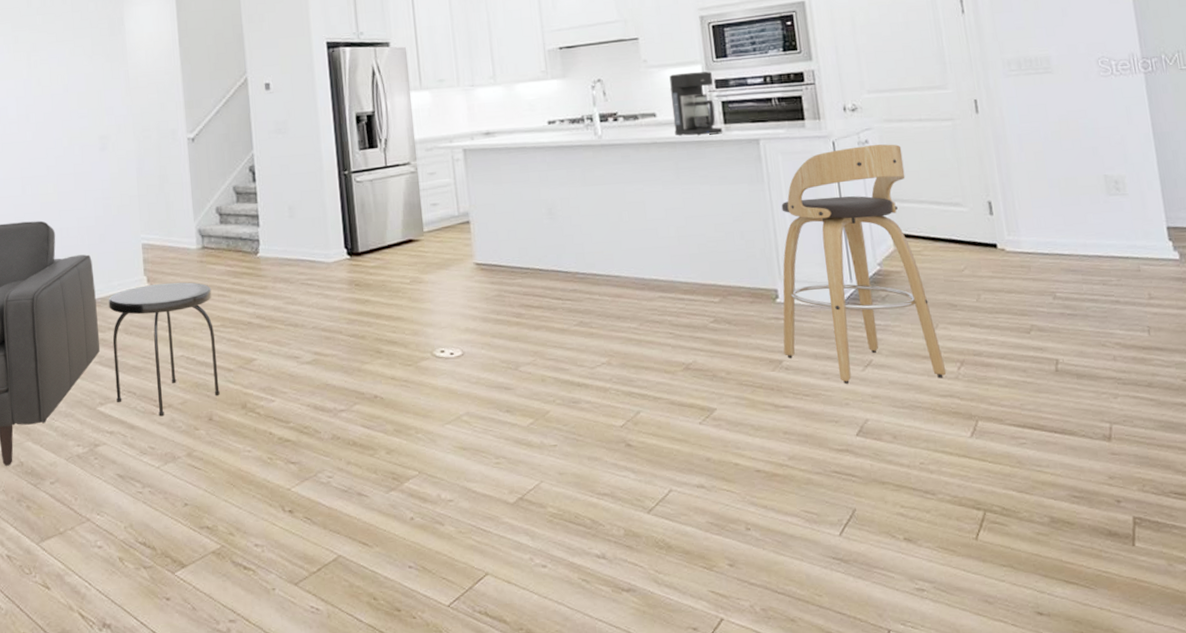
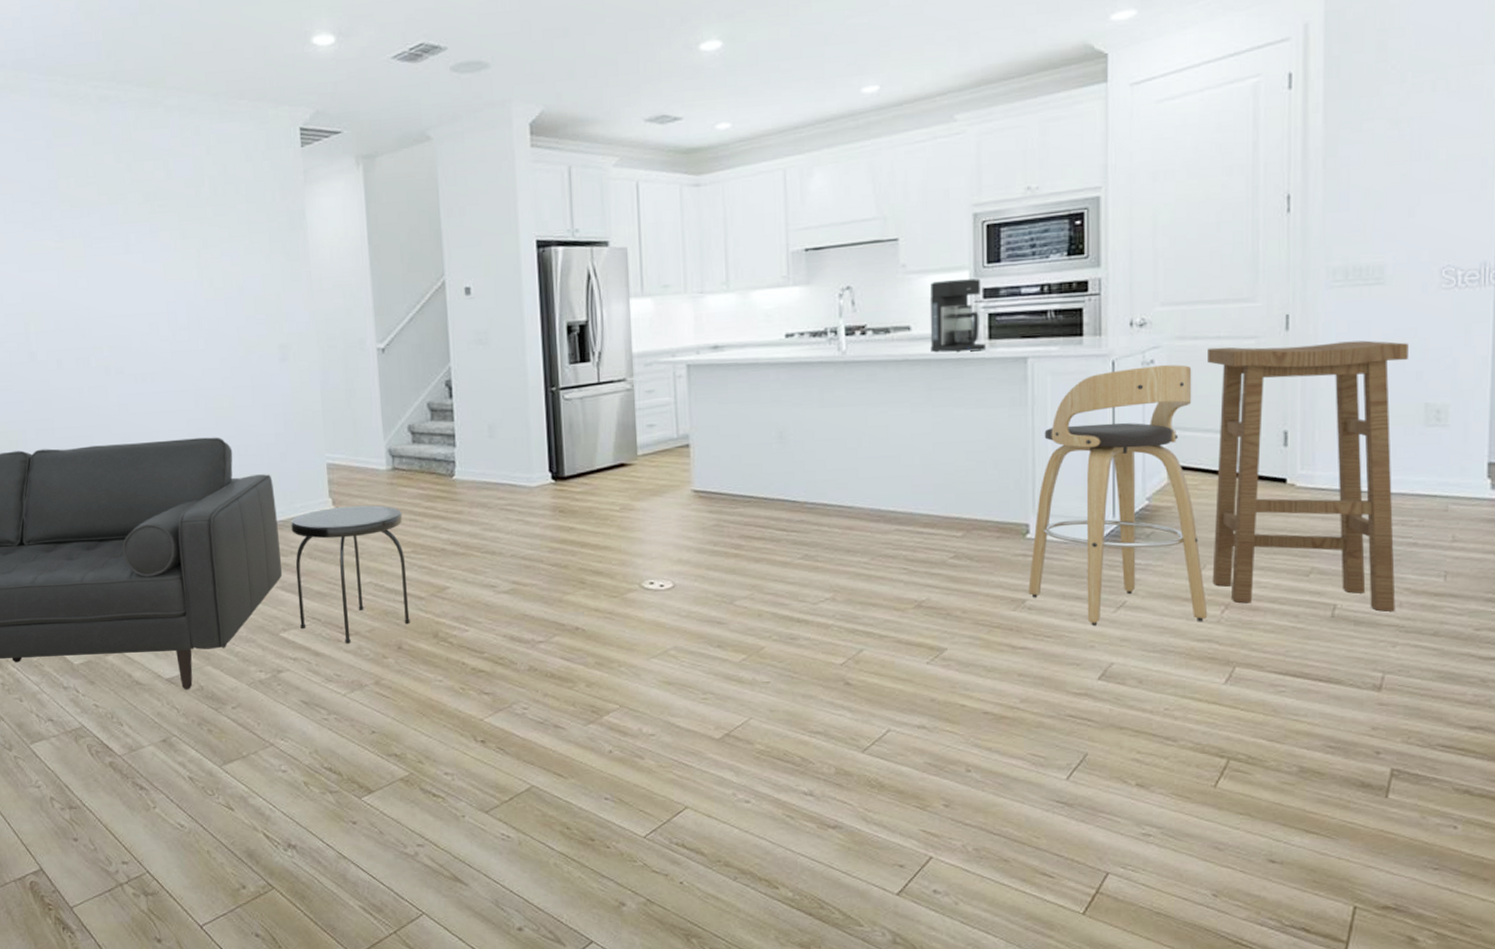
bar stool: none [912,121,1111,365] -> present [1208,340,1408,612]

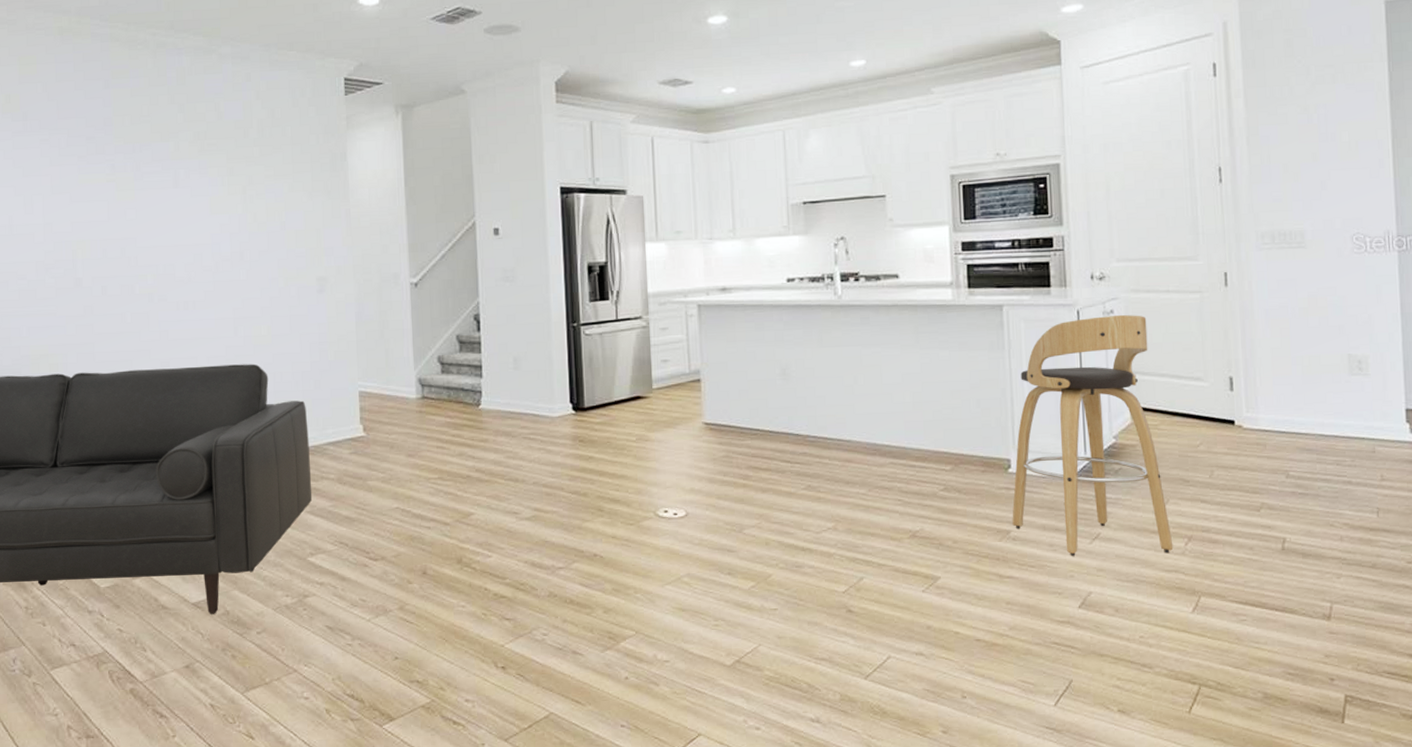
side table: present [291,505,410,644] -> none [322,432,435,569]
coffee maker: present [929,278,987,353] -> none [914,233,967,300]
bar stool: present [1208,340,1408,612] -> none [1159,297,1337,545]

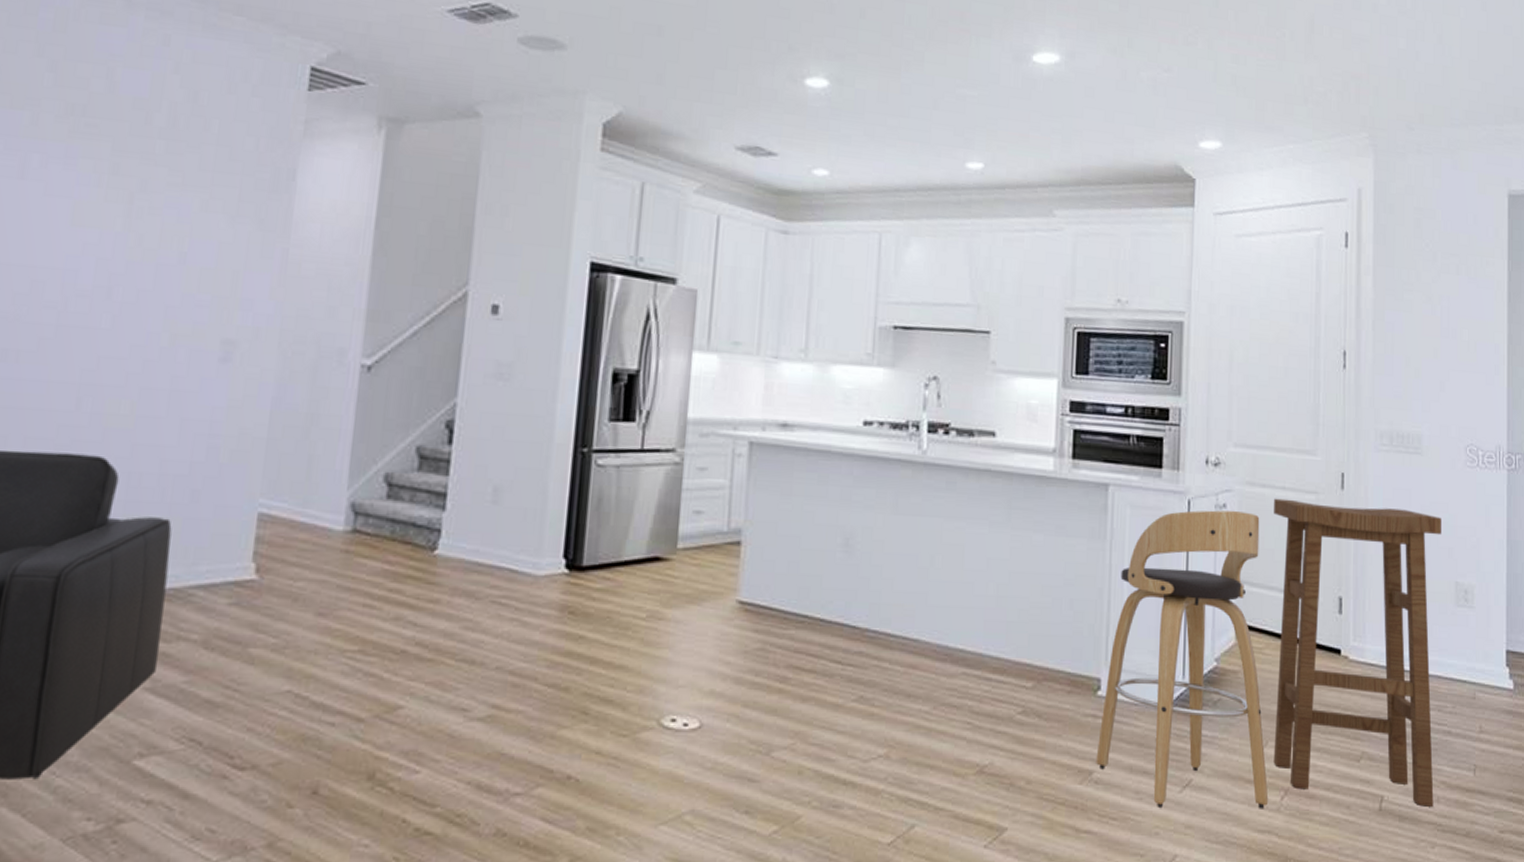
bar stool: none [1159,297,1337,545] -> present [1273,498,1441,807]

